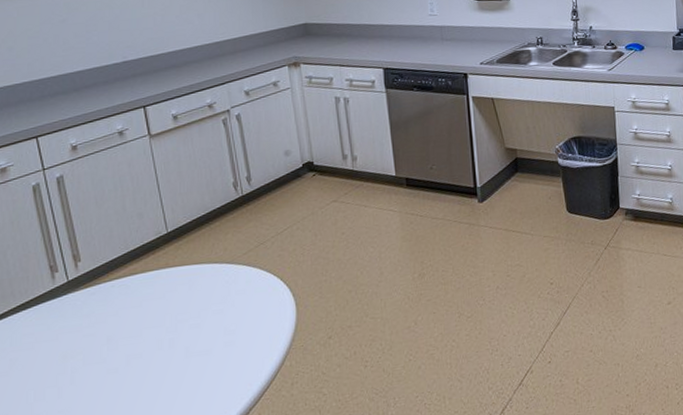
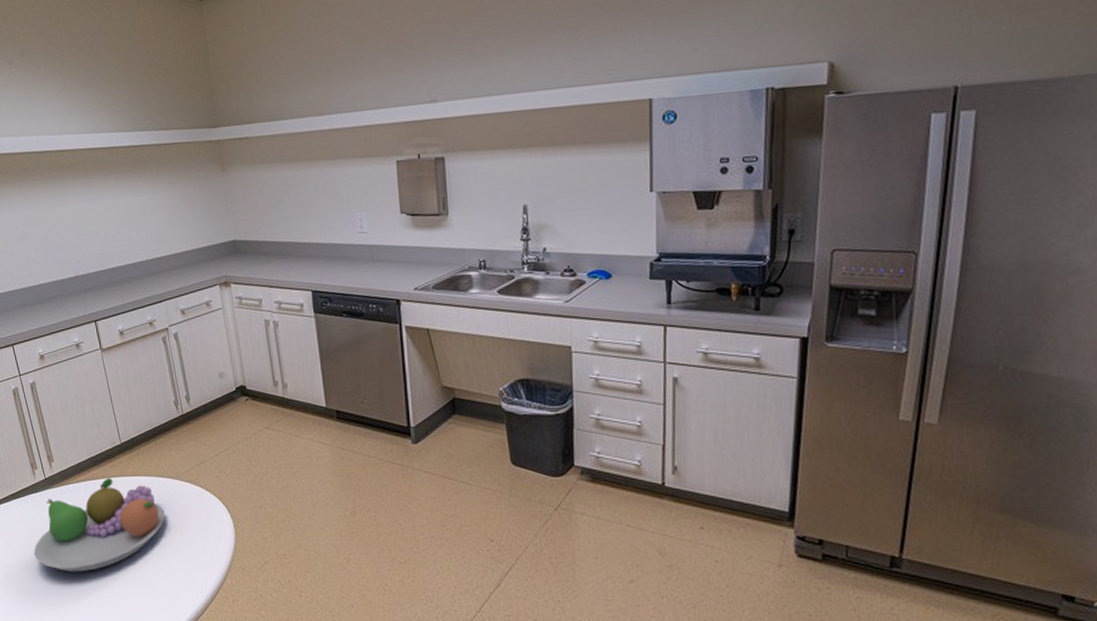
fruit bowl: none [46,271,216,384] -> present [34,478,165,572]

